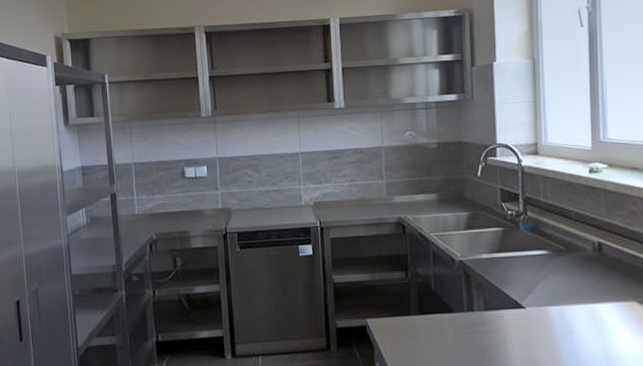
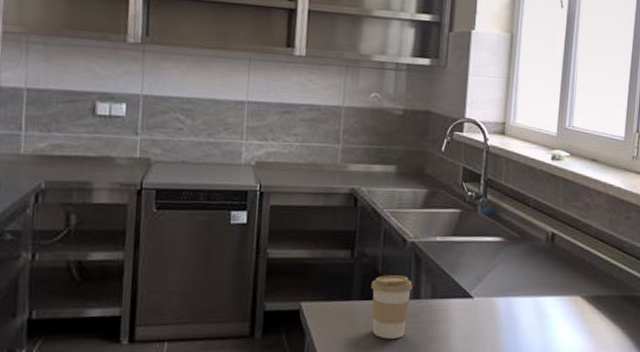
coffee cup: none [427,291,466,349] -> present [371,275,413,340]

